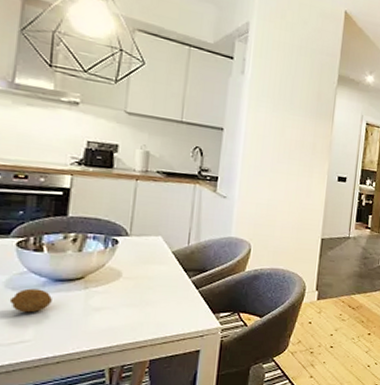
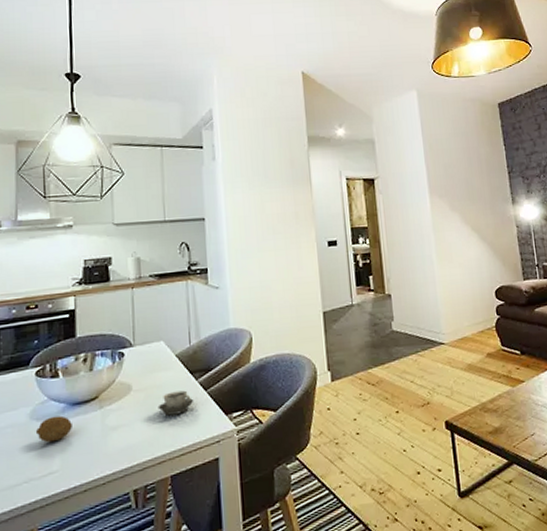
cup: none [146,285,184,306] -> present [158,390,194,416]

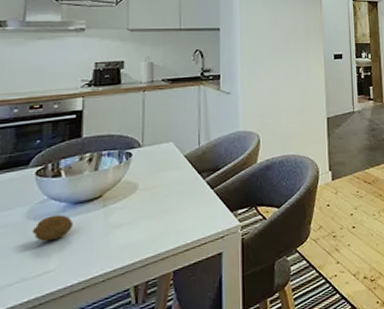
cup: present [158,390,194,416] -> none [163,189,201,213]

